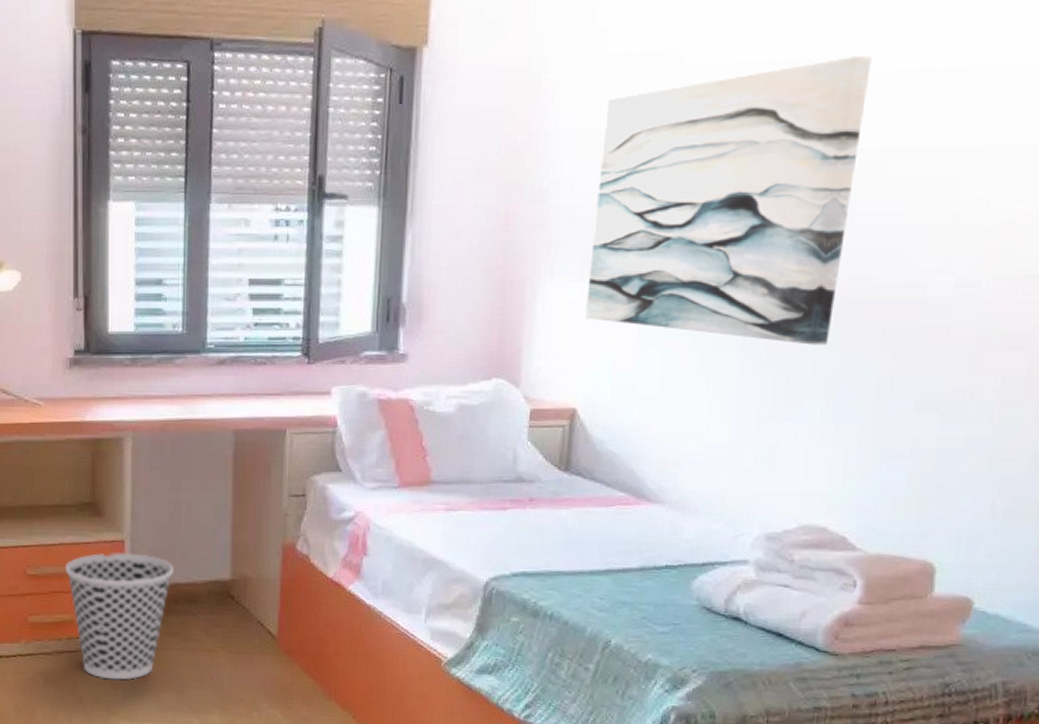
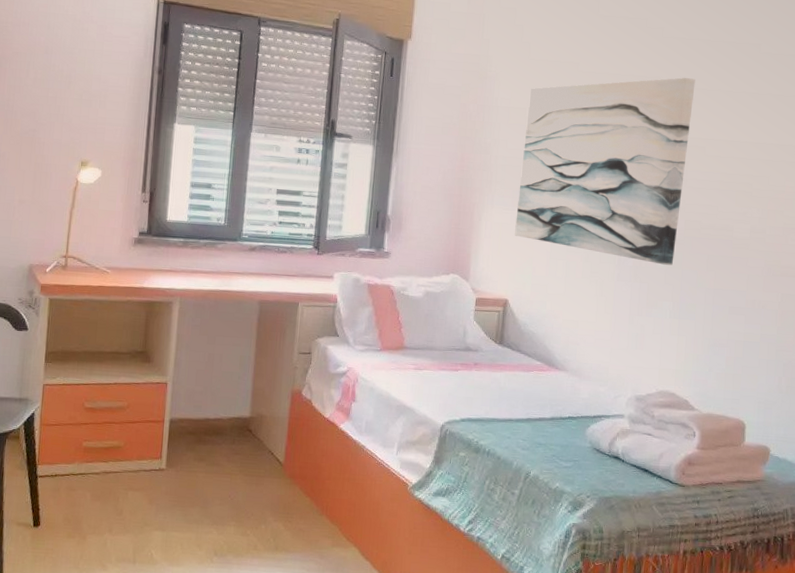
wastebasket: present [65,552,173,680] -> none [117,392,205,497]

